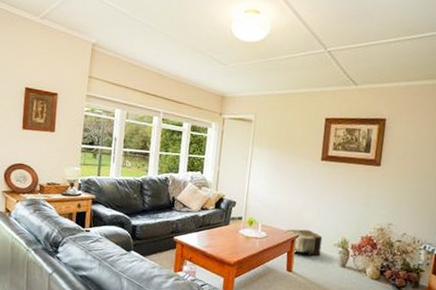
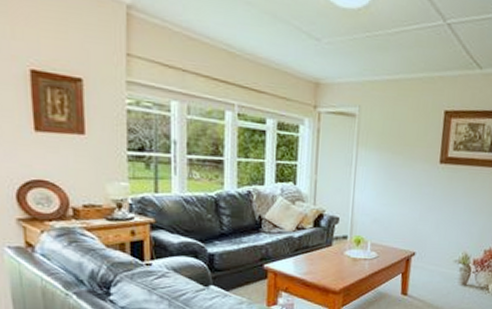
pouf: present [285,229,323,256] -> none [398,246,442,276]

